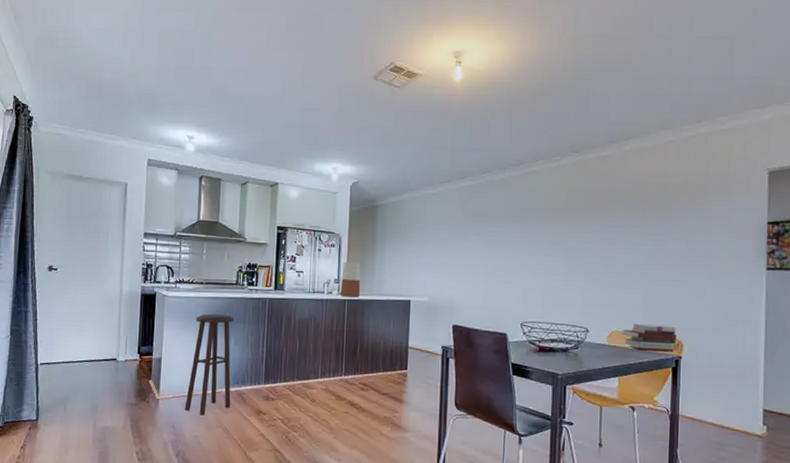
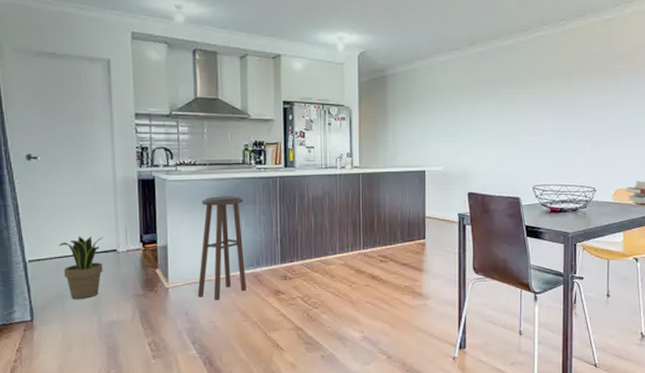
potted plant: none [66,343,105,403] -> present [58,236,103,299]
vase: present [340,262,361,298] -> none [354,135,373,171]

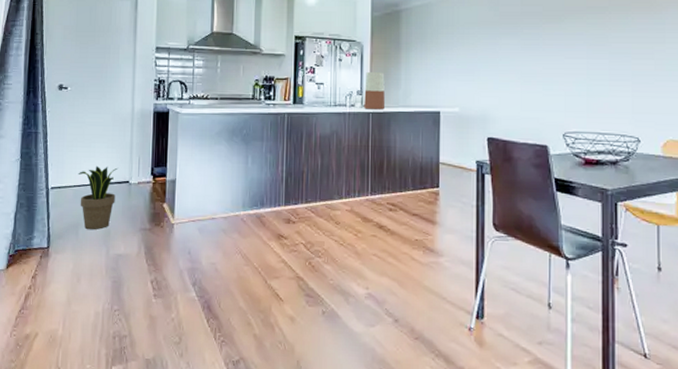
stool: present [197,196,247,301] -> none [201,131,250,241]
vase: none [354,135,373,171] -> present [364,72,385,110]

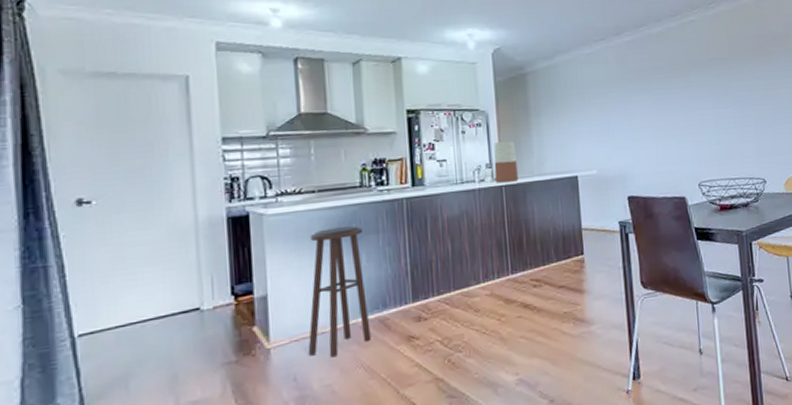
potted plant: present [78,165,117,229] -> none [119,293,182,379]
stool: none [201,131,250,241] -> present [308,226,371,358]

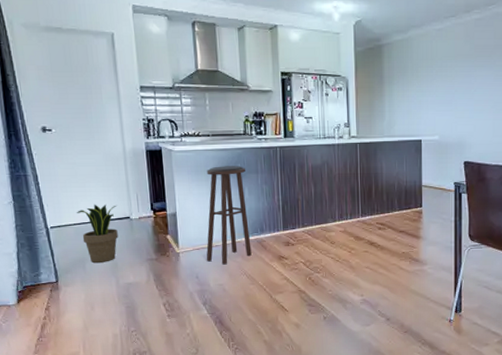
potted plant: none [119,293,182,379] -> present [76,204,118,263]
vase: present [494,141,518,183] -> none [351,105,371,140]

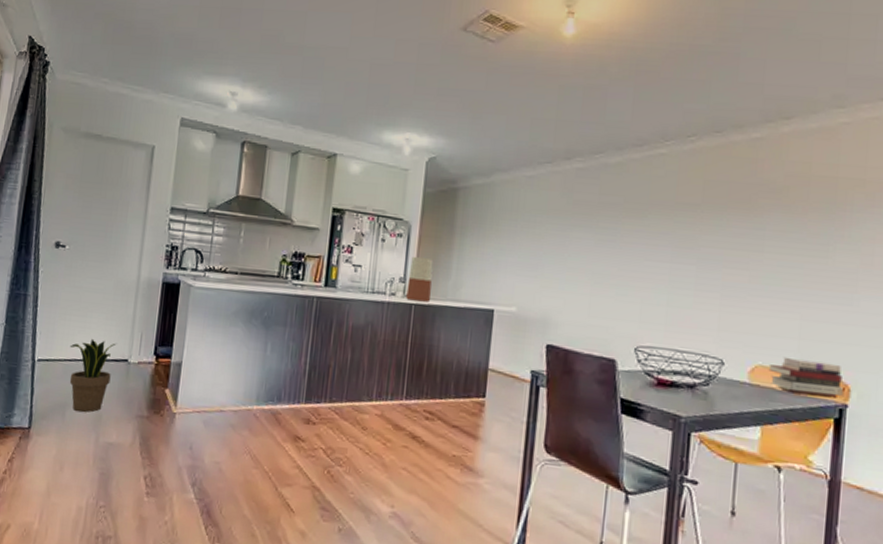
stool: present [206,166,252,265] -> none [205,311,272,437]
vase: none [351,105,371,140] -> present [406,257,434,302]

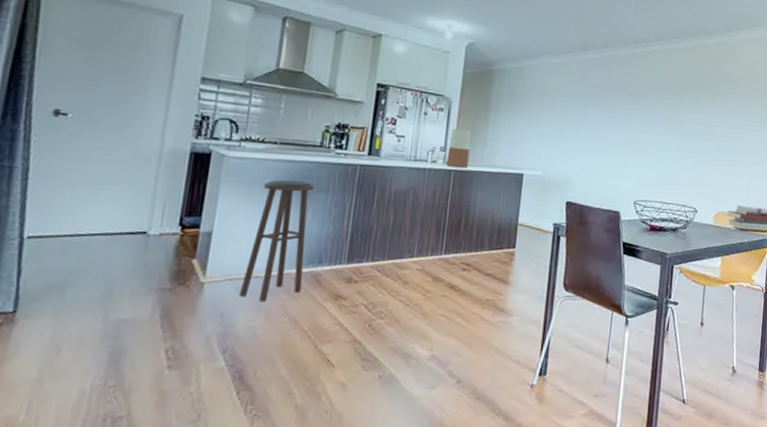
potted plant: present [69,338,116,412] -> none [70,211,132,289]
stool: none [205,311,272,437] -> present [239,179,314,302]

